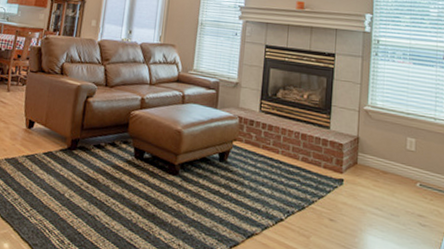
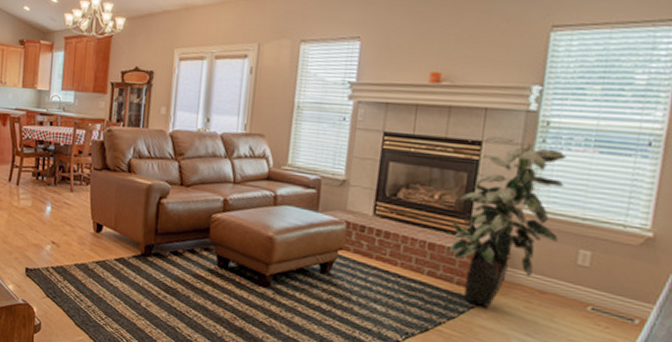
indoor plant: none [316,50,393,187] -> present [448,135,568,307]

